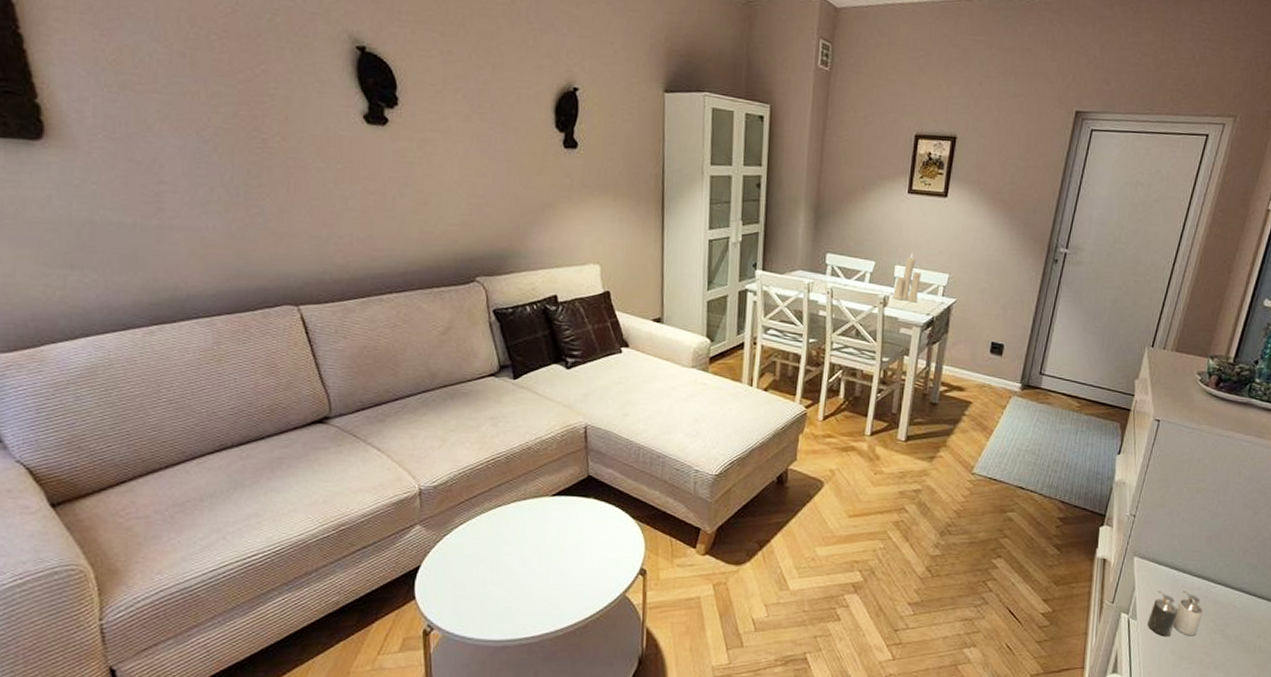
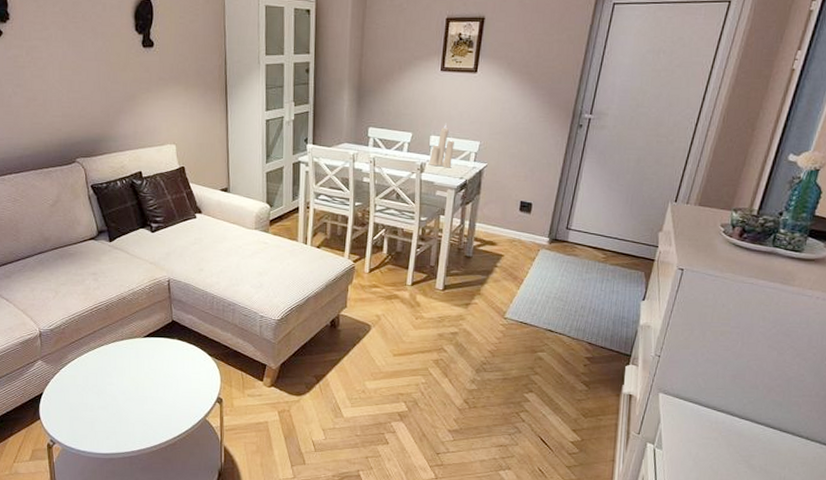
candle: present [1148,590,1204,636] -> none [673,424,728,466]

